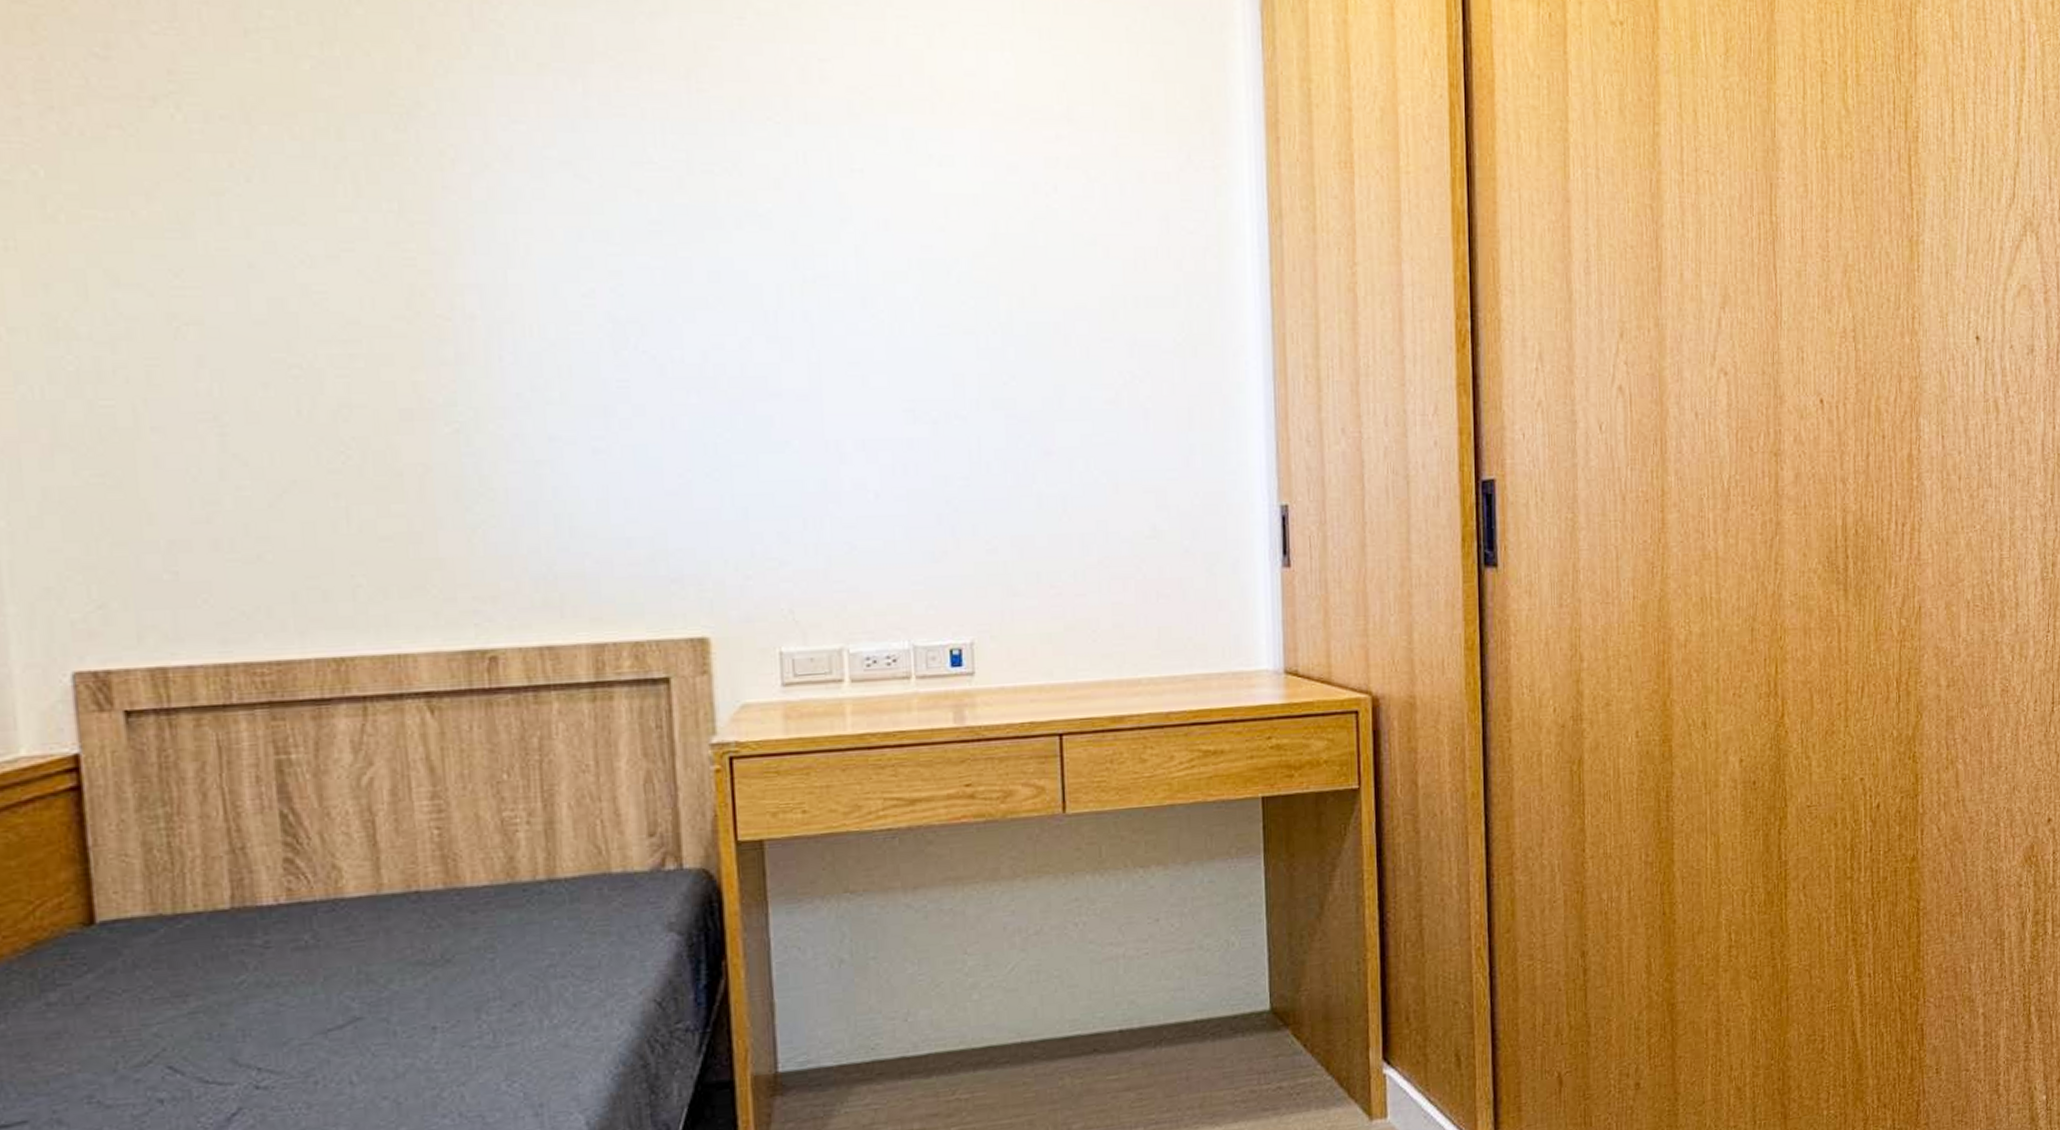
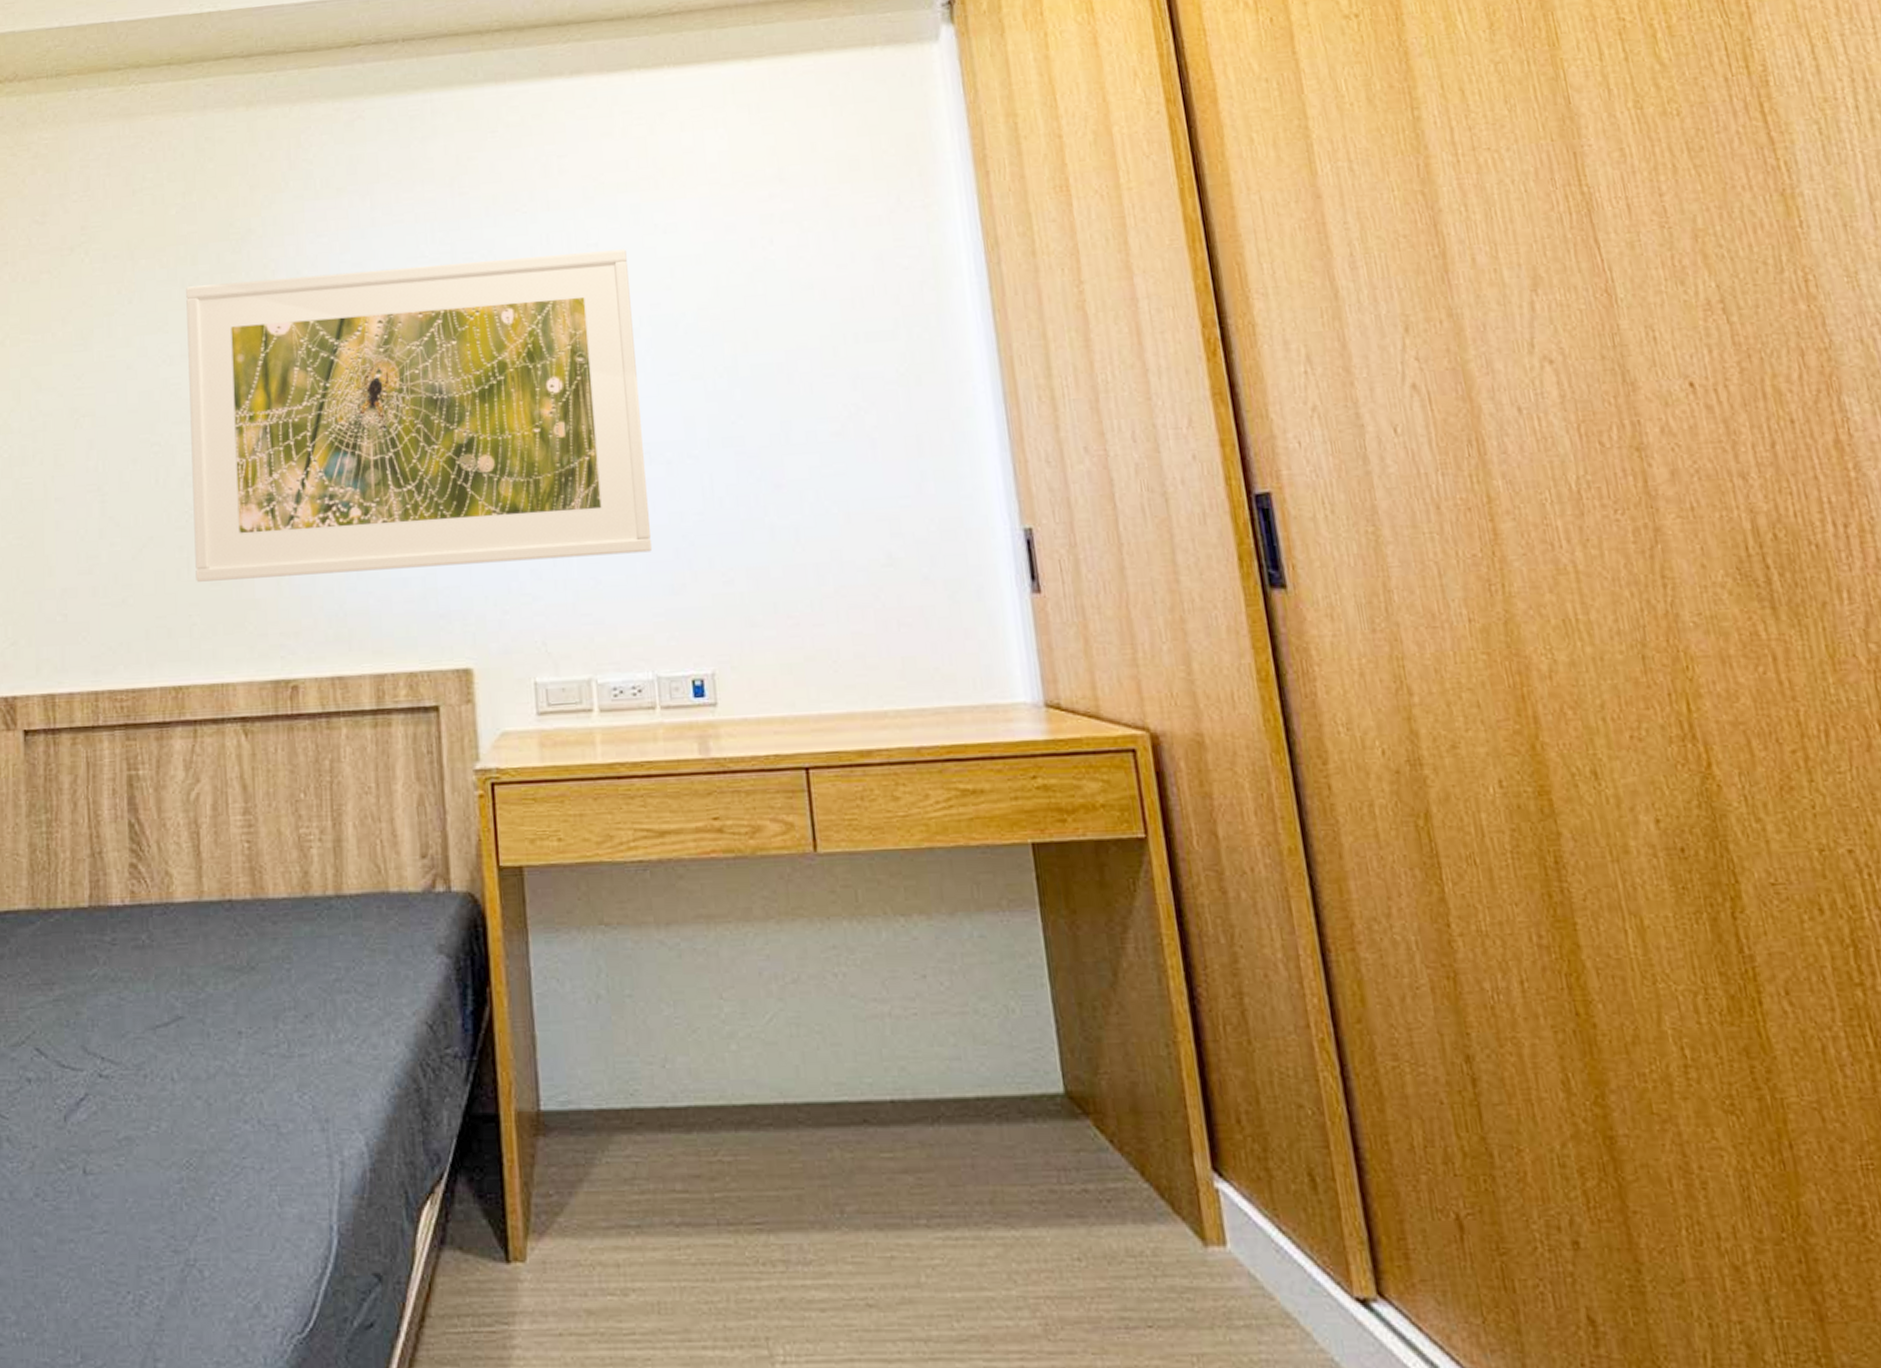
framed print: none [329,168,914,536] -> present [186,249,653,582]

